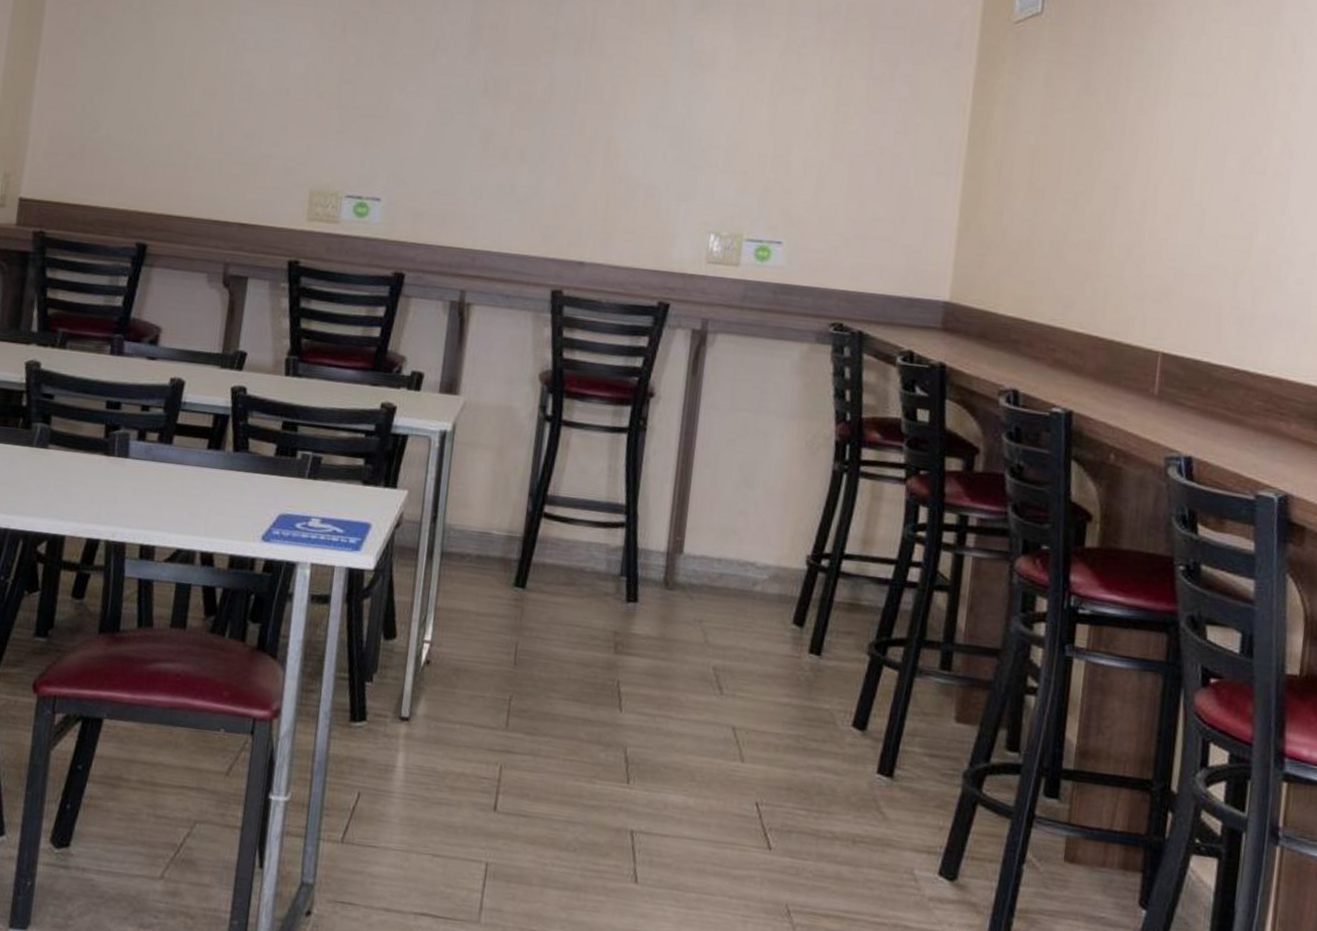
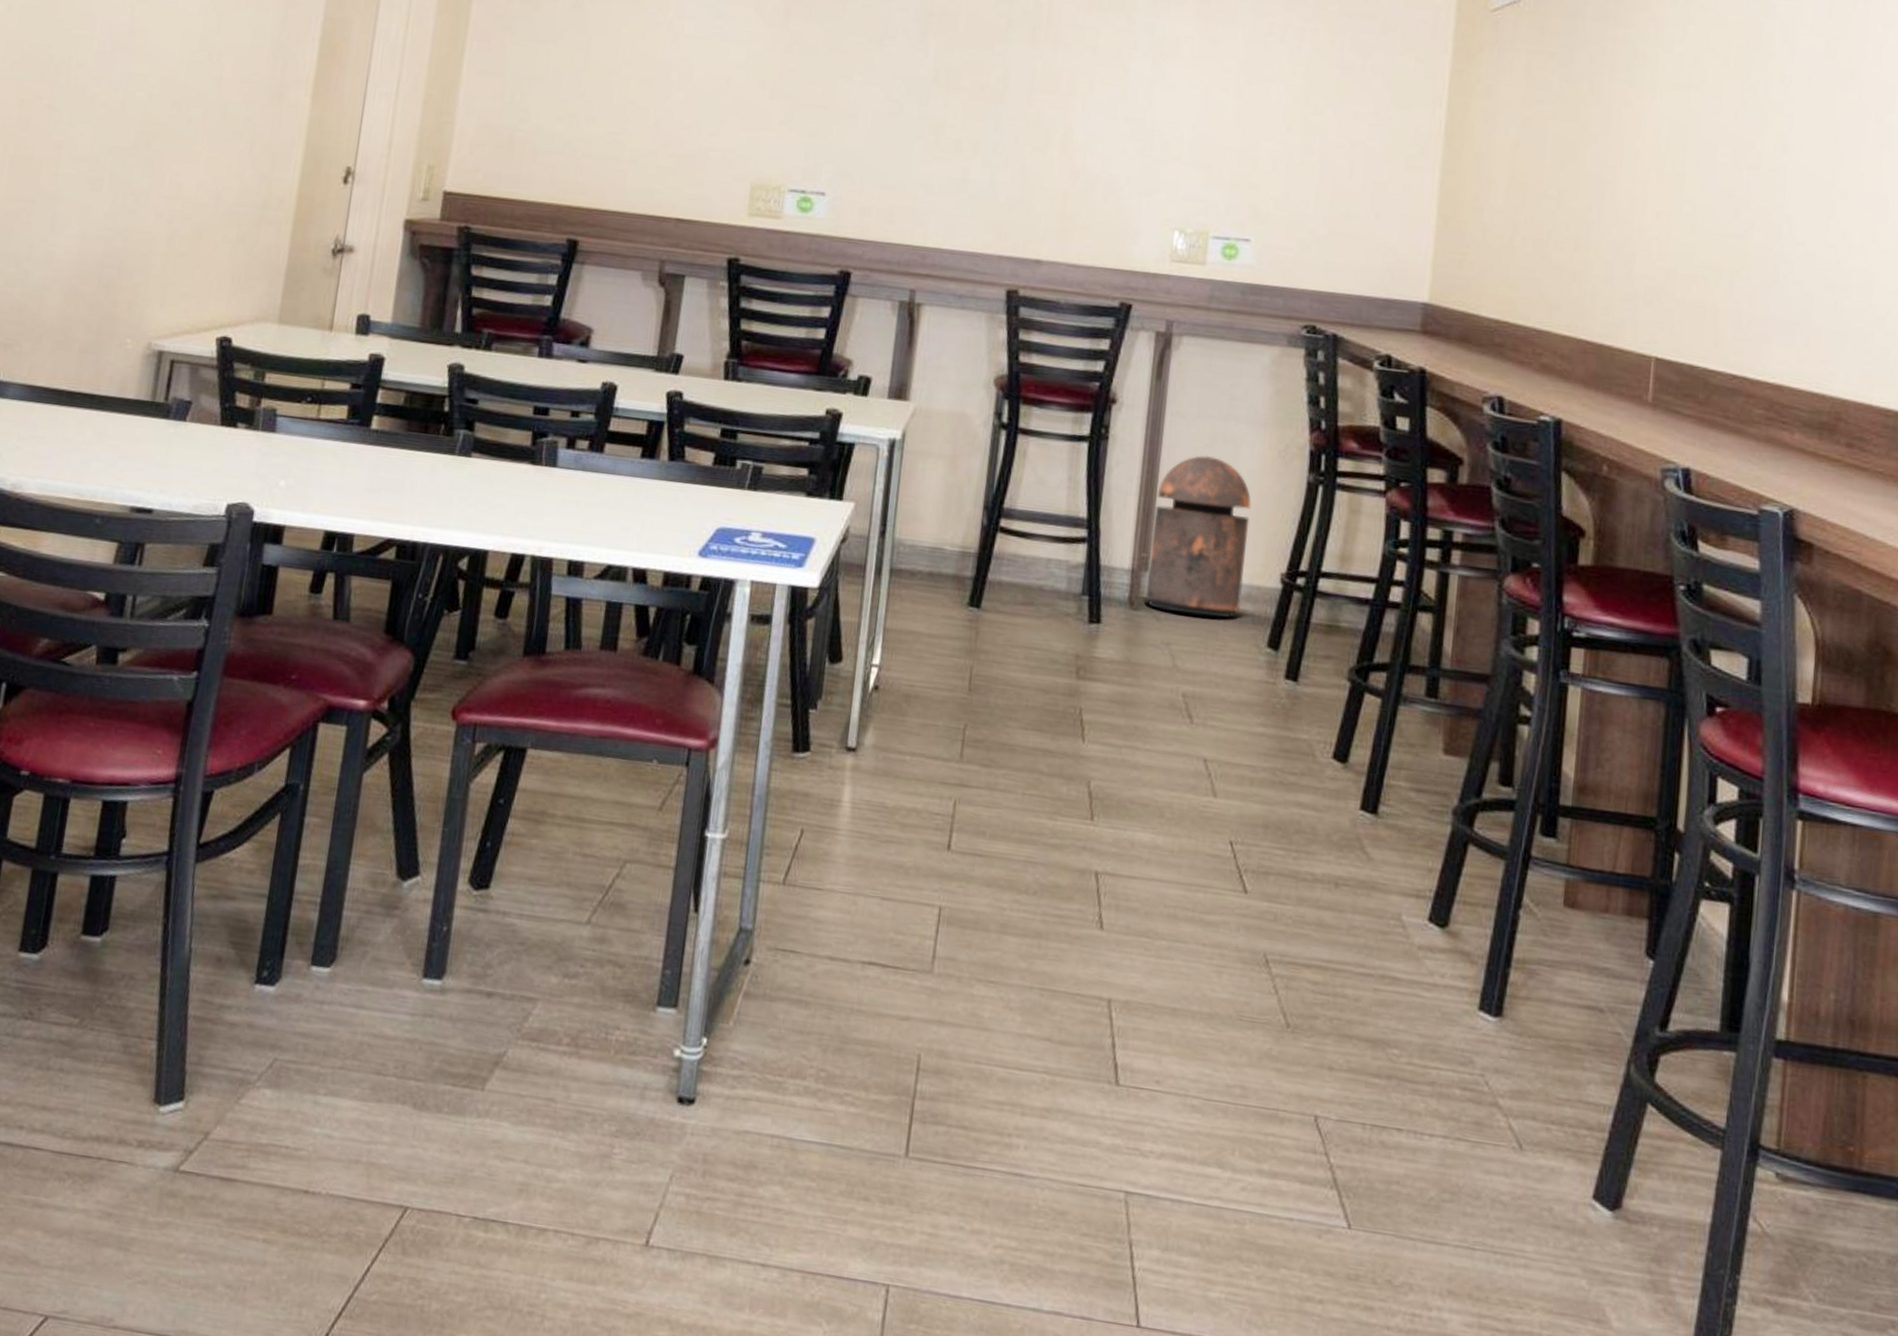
trash can: none [679,445,780,597] -> present [1145,455,1251,619]

